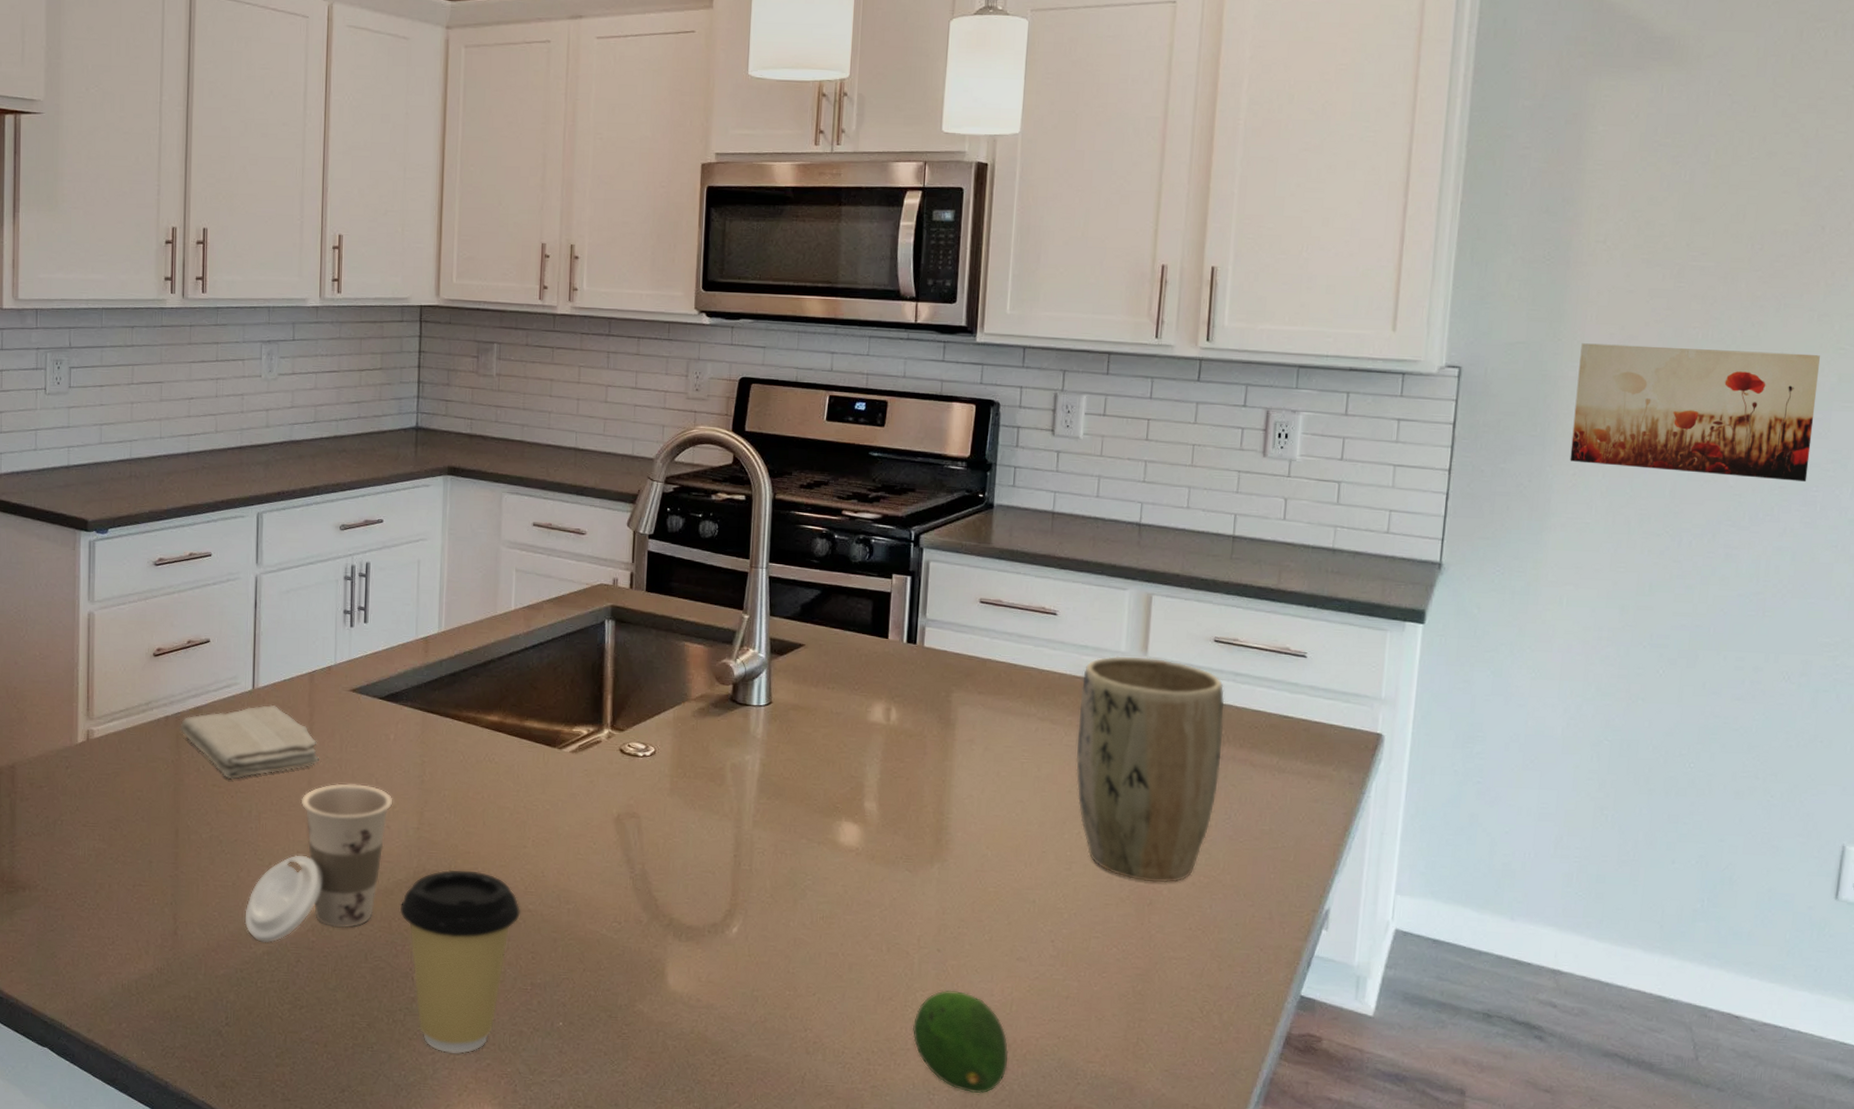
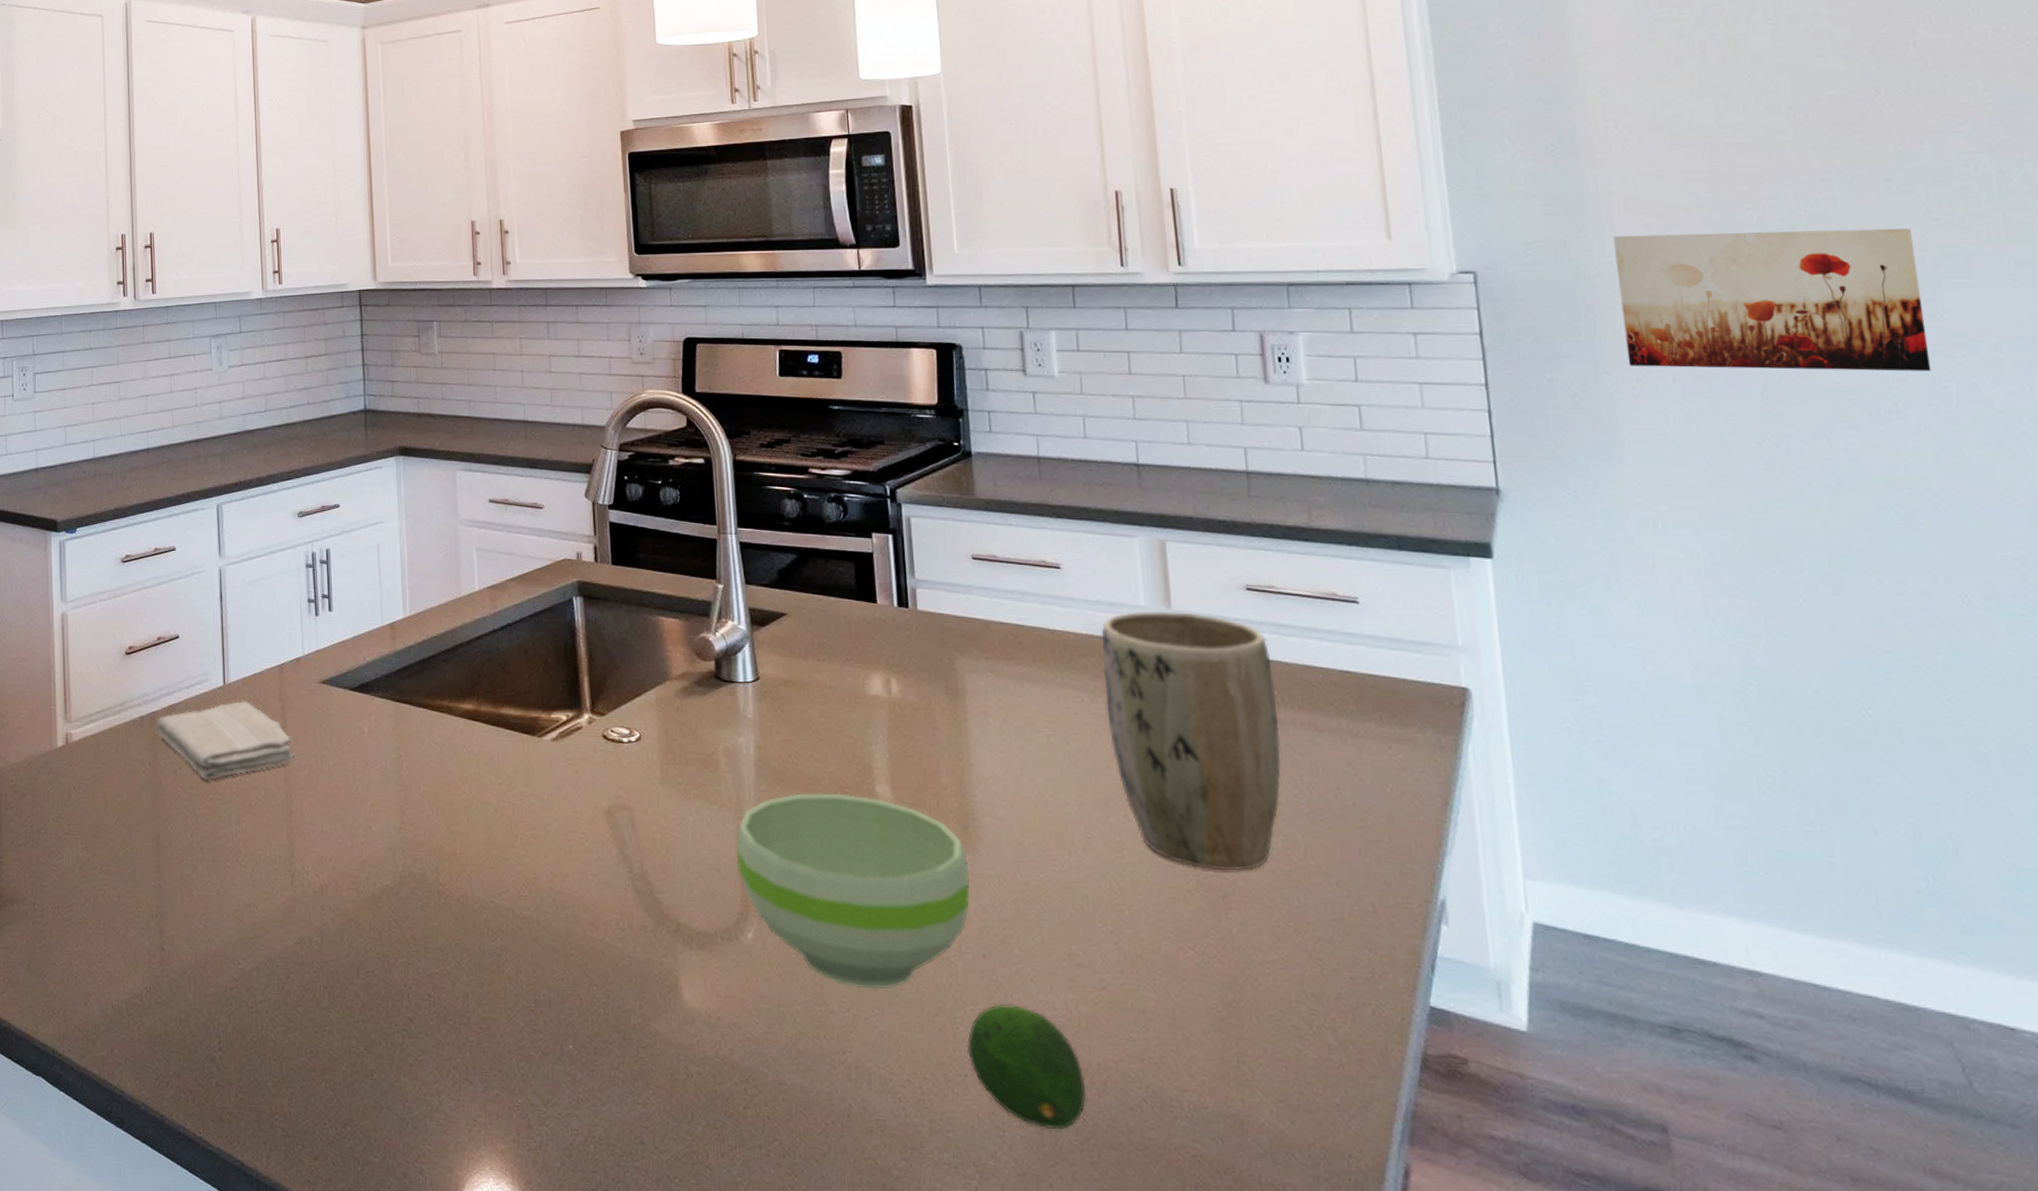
cup: present [244,783,393,943] -> none [230,781,373,957]
coffee cup: present [399,869,521,1054] -> none [388,873,516,1082]
bowl: none [730,806,937,978] -> present [735,792,971,990]

